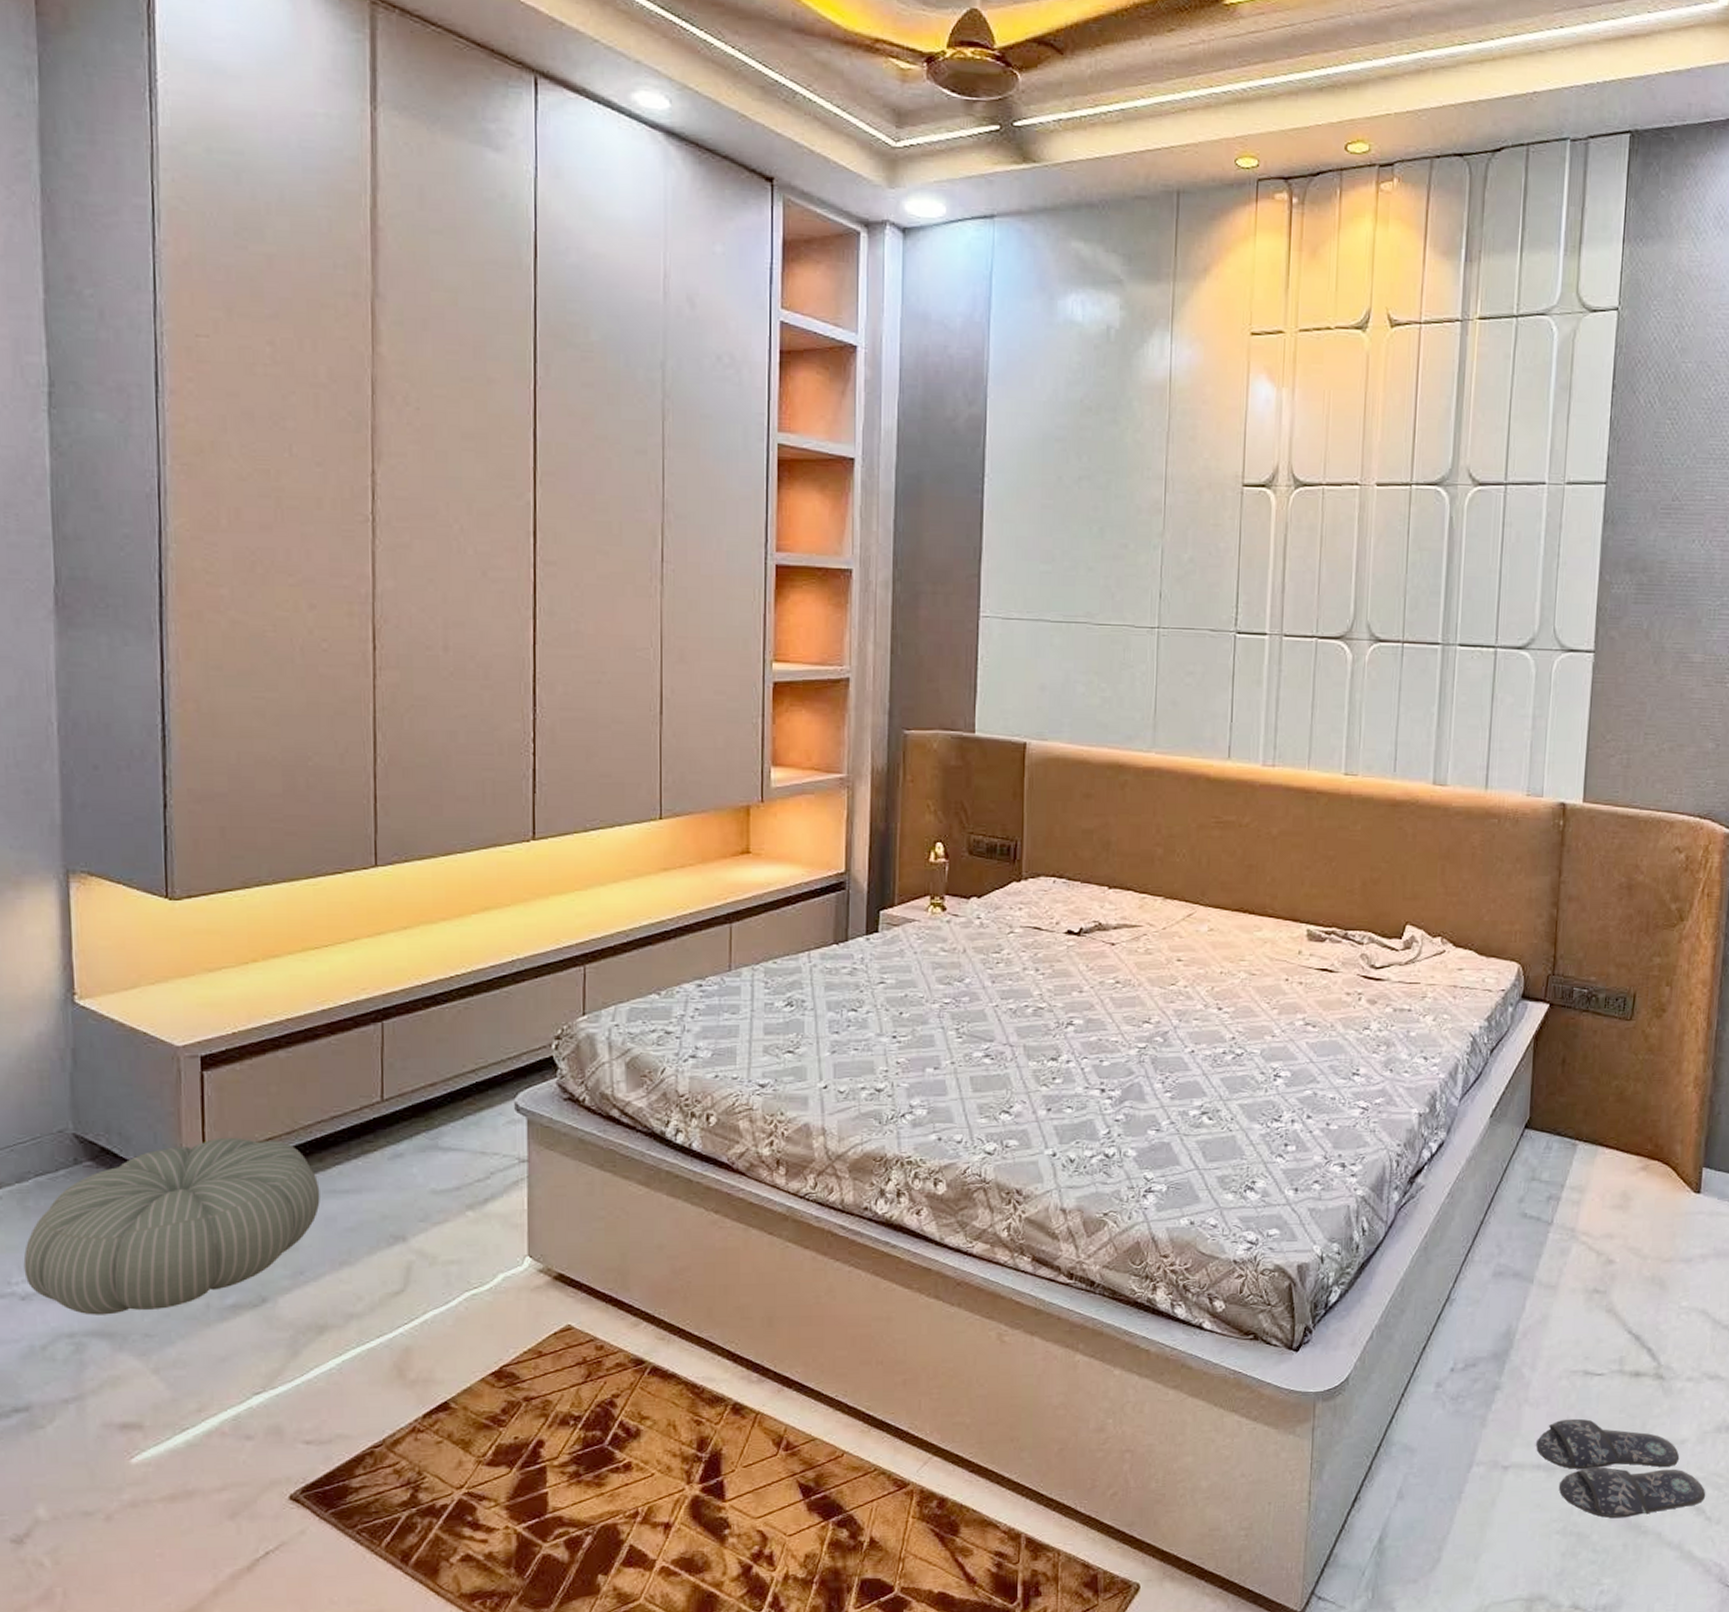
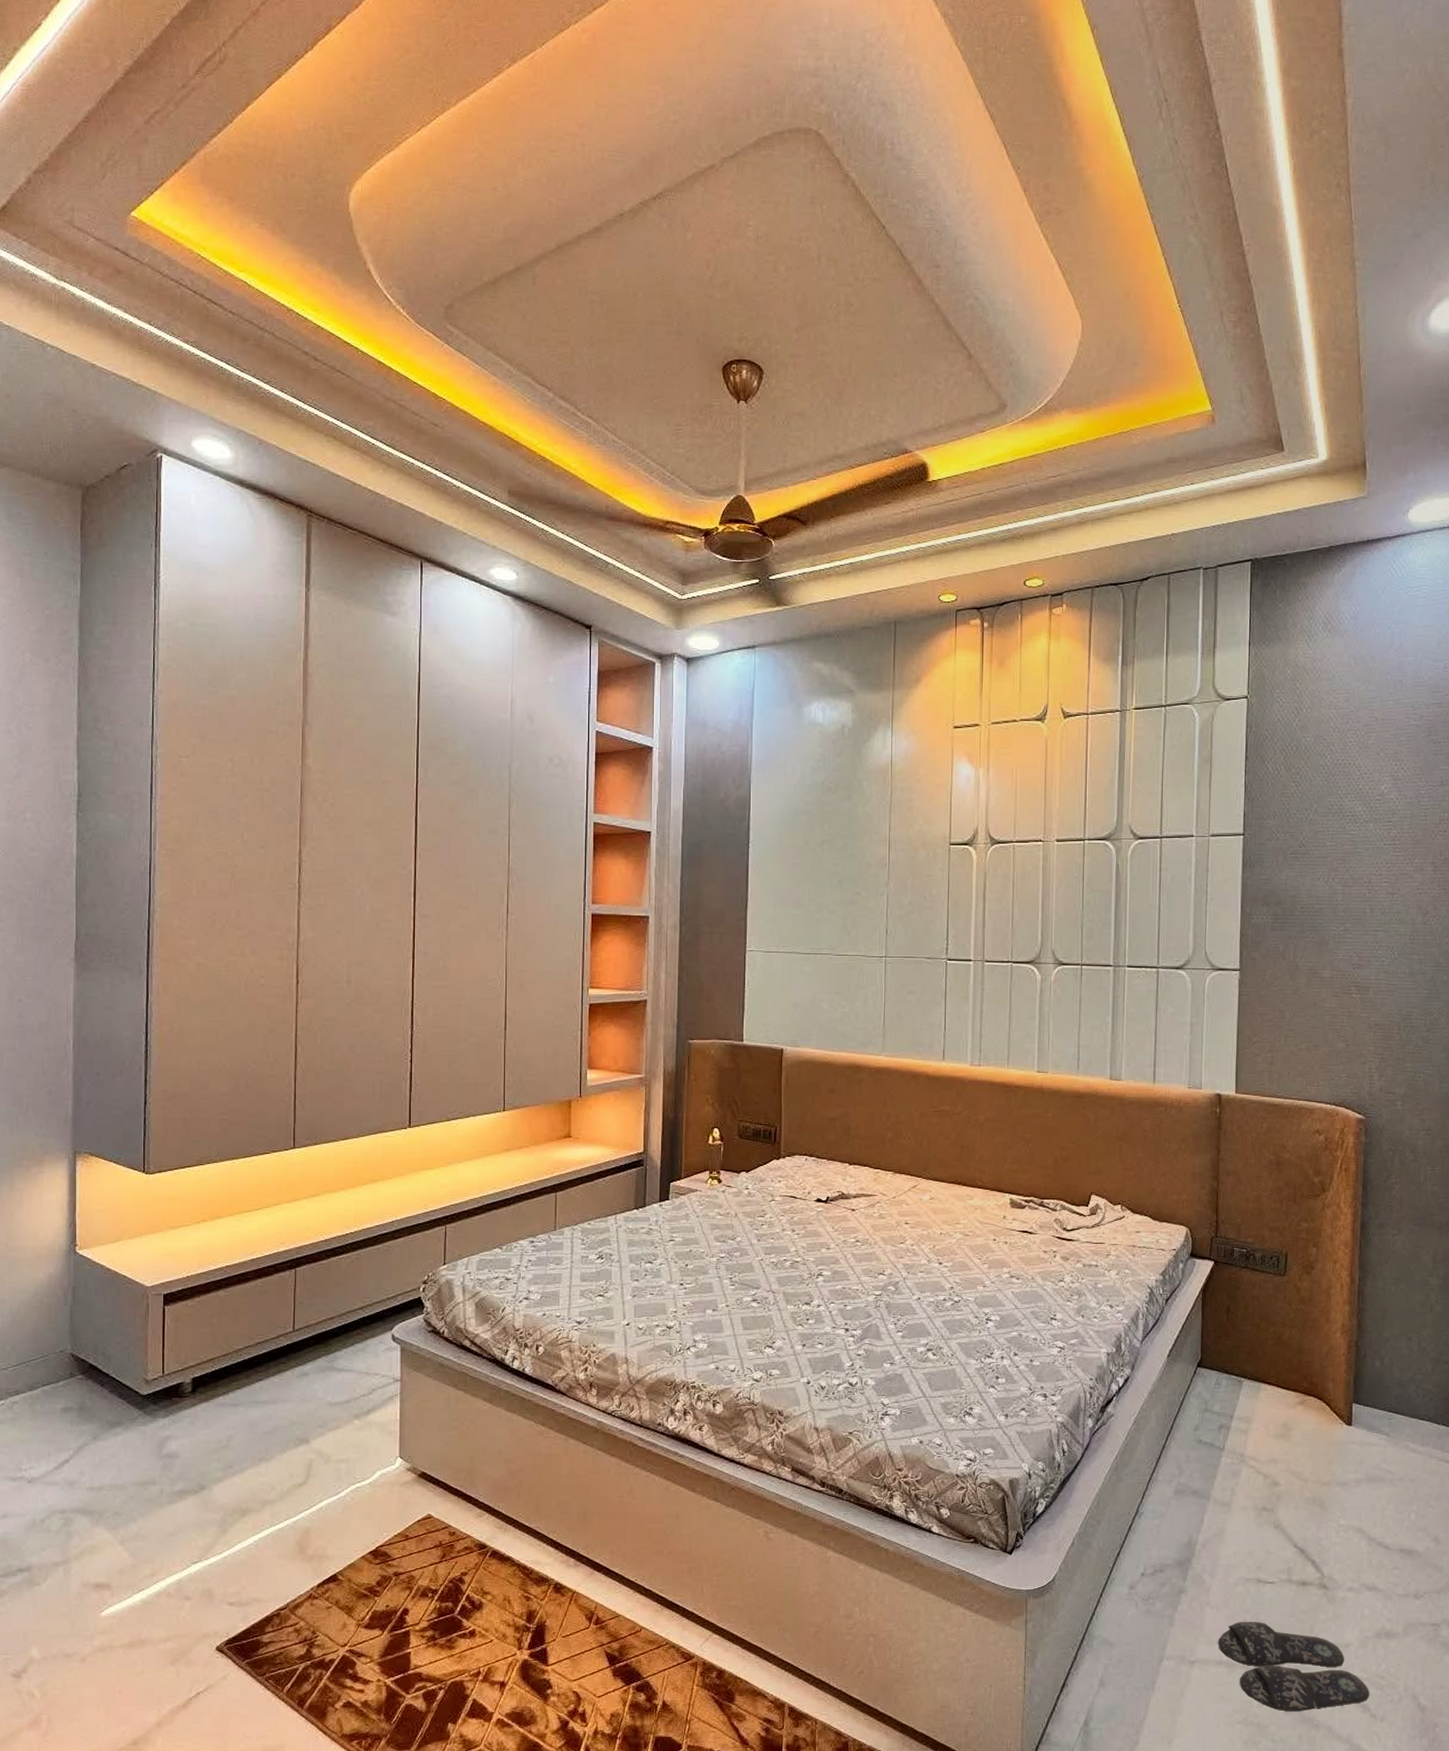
pouf: present [23,1138,320,1315] -> none [31,1359,246,1496]

